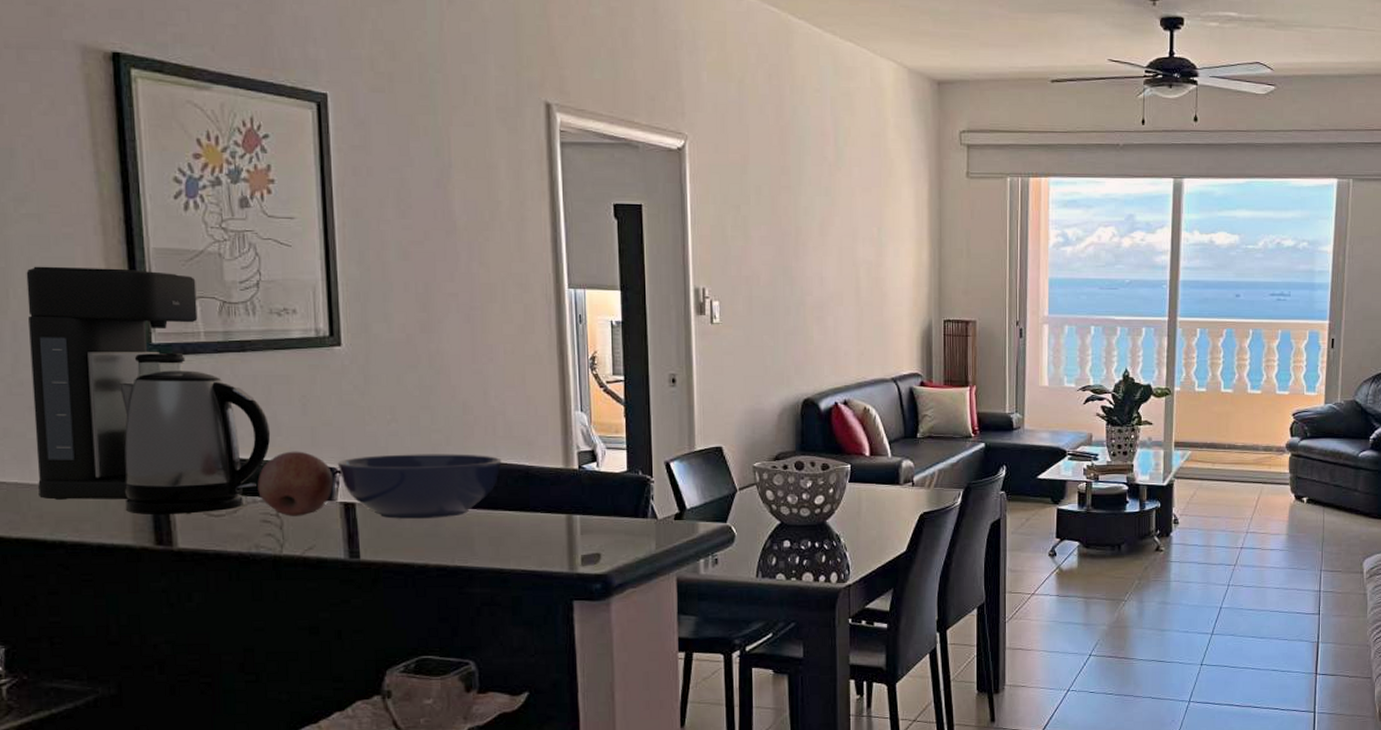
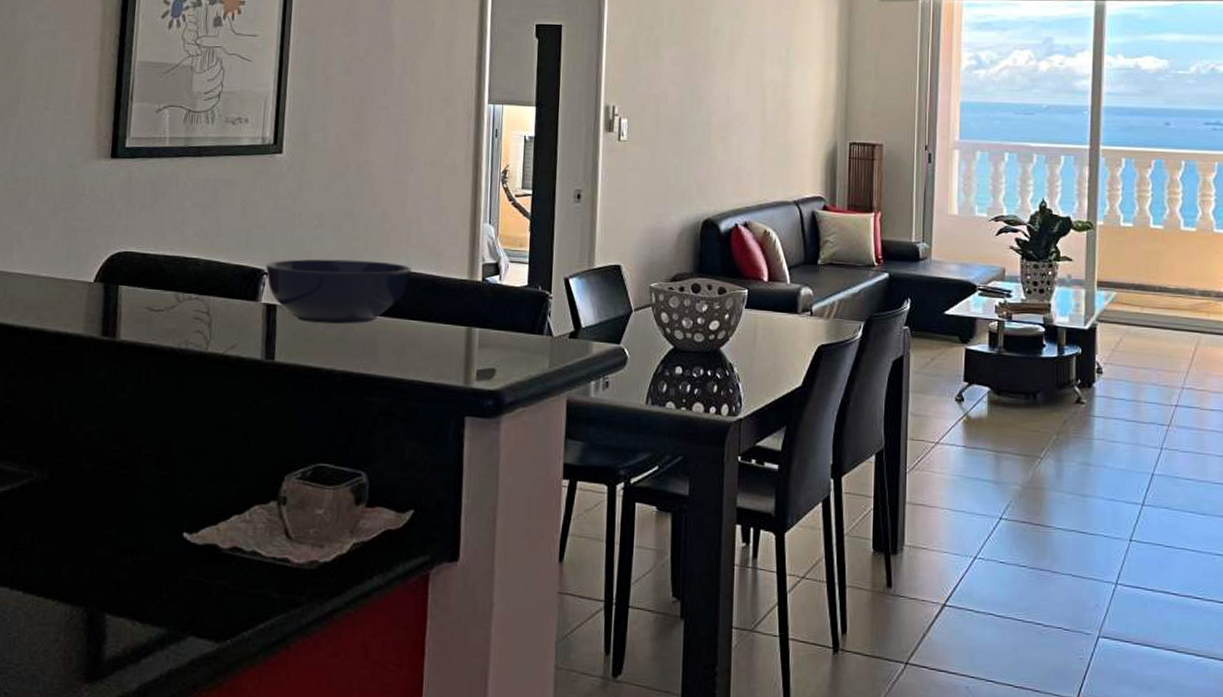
coffee maker: present [26,266,198,500] -> none [14,76,169,292]
kettle: present [119,370,271,515] -> none [81,172,213,309]
fruit: present [257,451,334,516] -> none [194,251,261,315]

